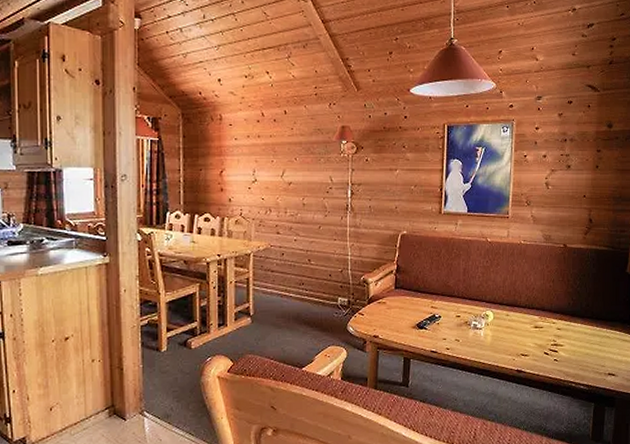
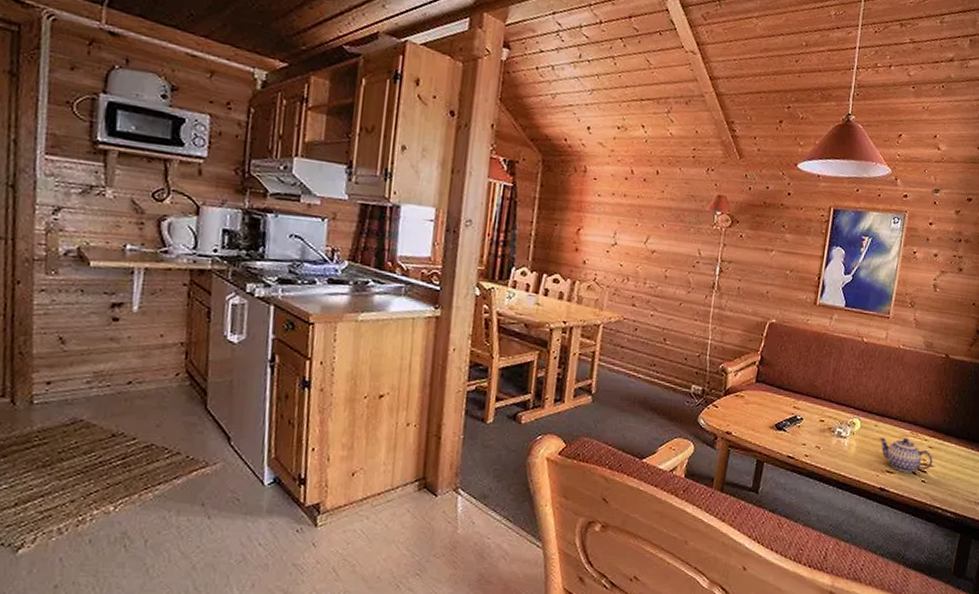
teapot: none [510,323,562,354] -> present [878,437,933,473]

